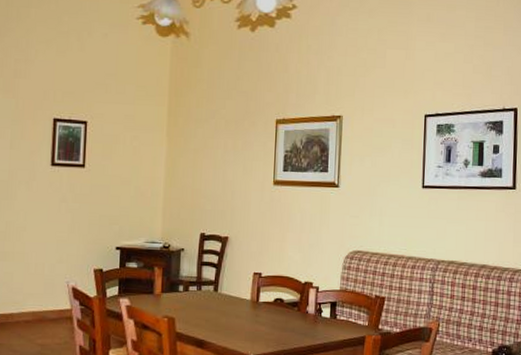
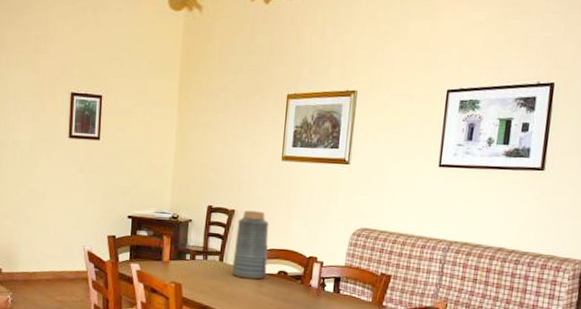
vase: none [227,237,264,309] -> present [232,210,270,280]

